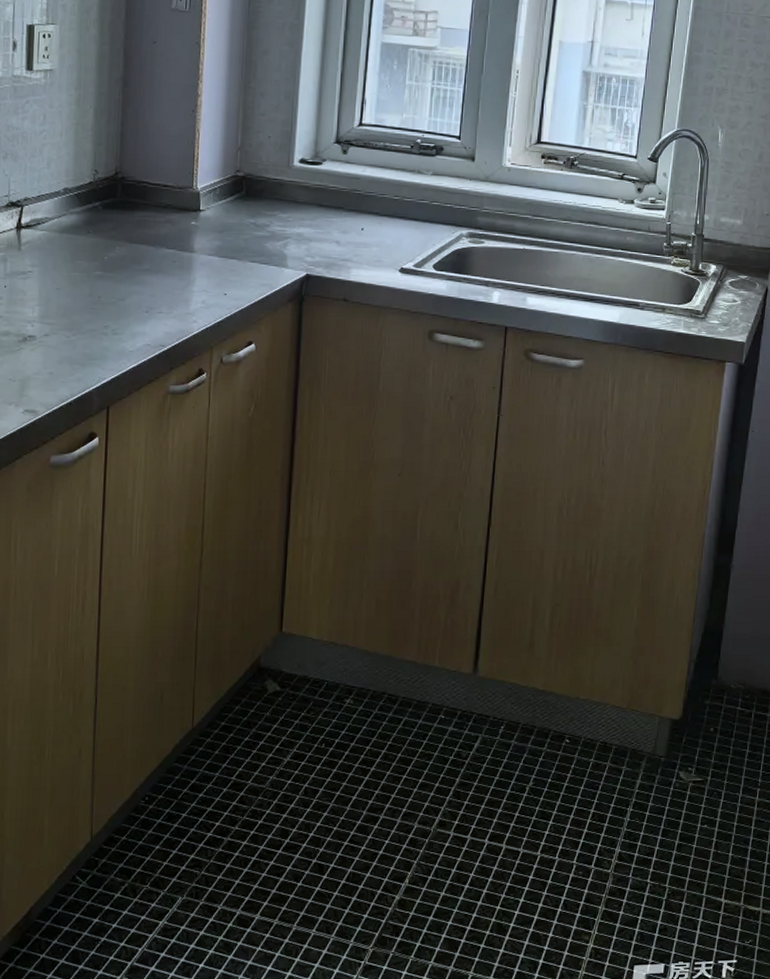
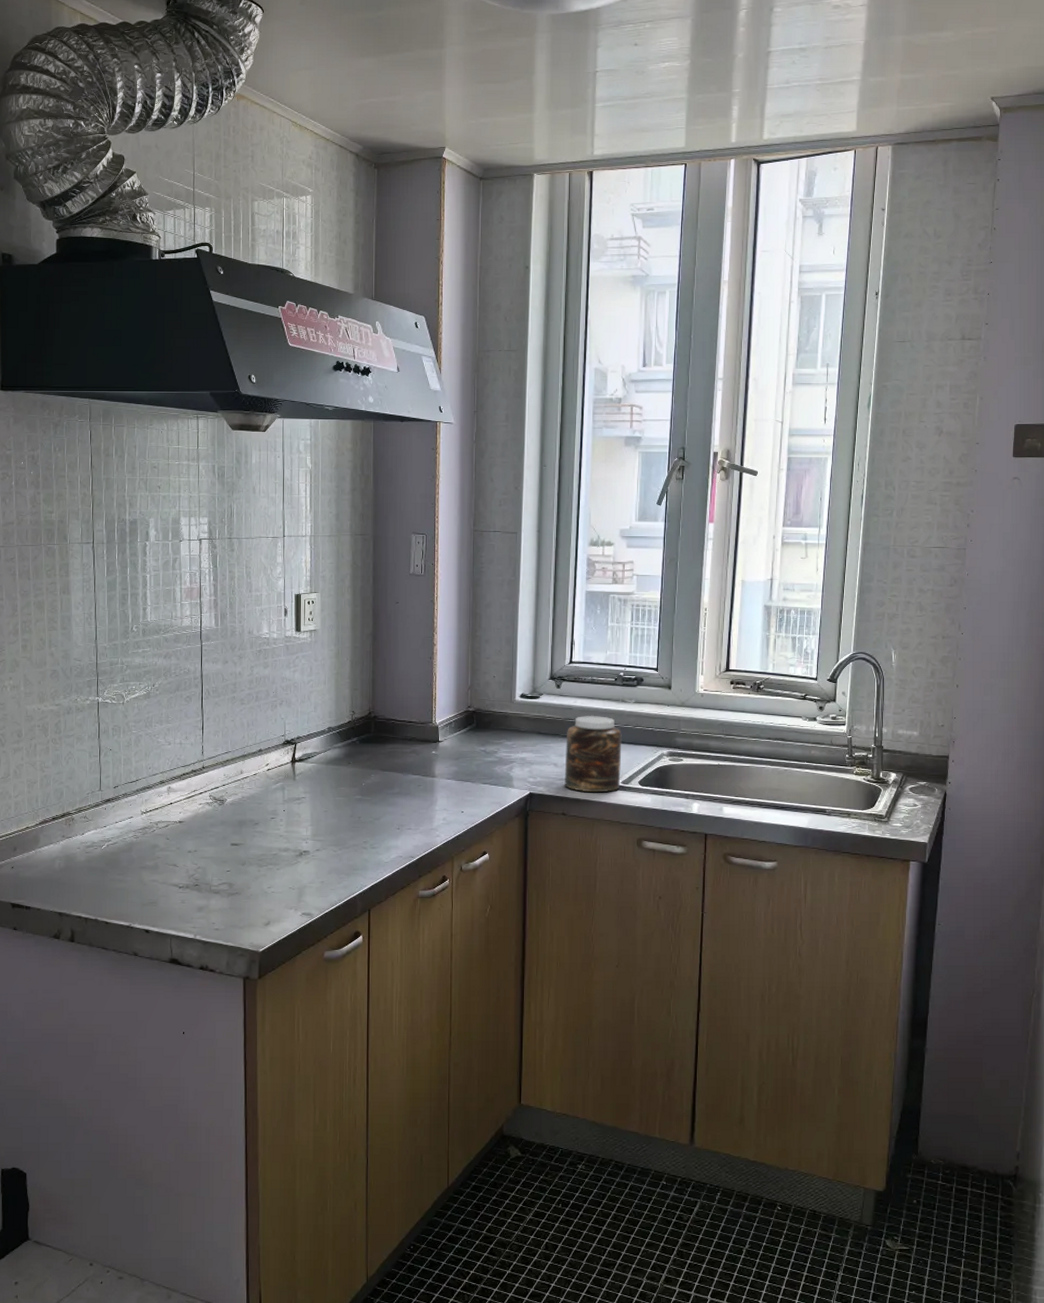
jar: none [347,187,416,277] -> present [564,716,622,793]

